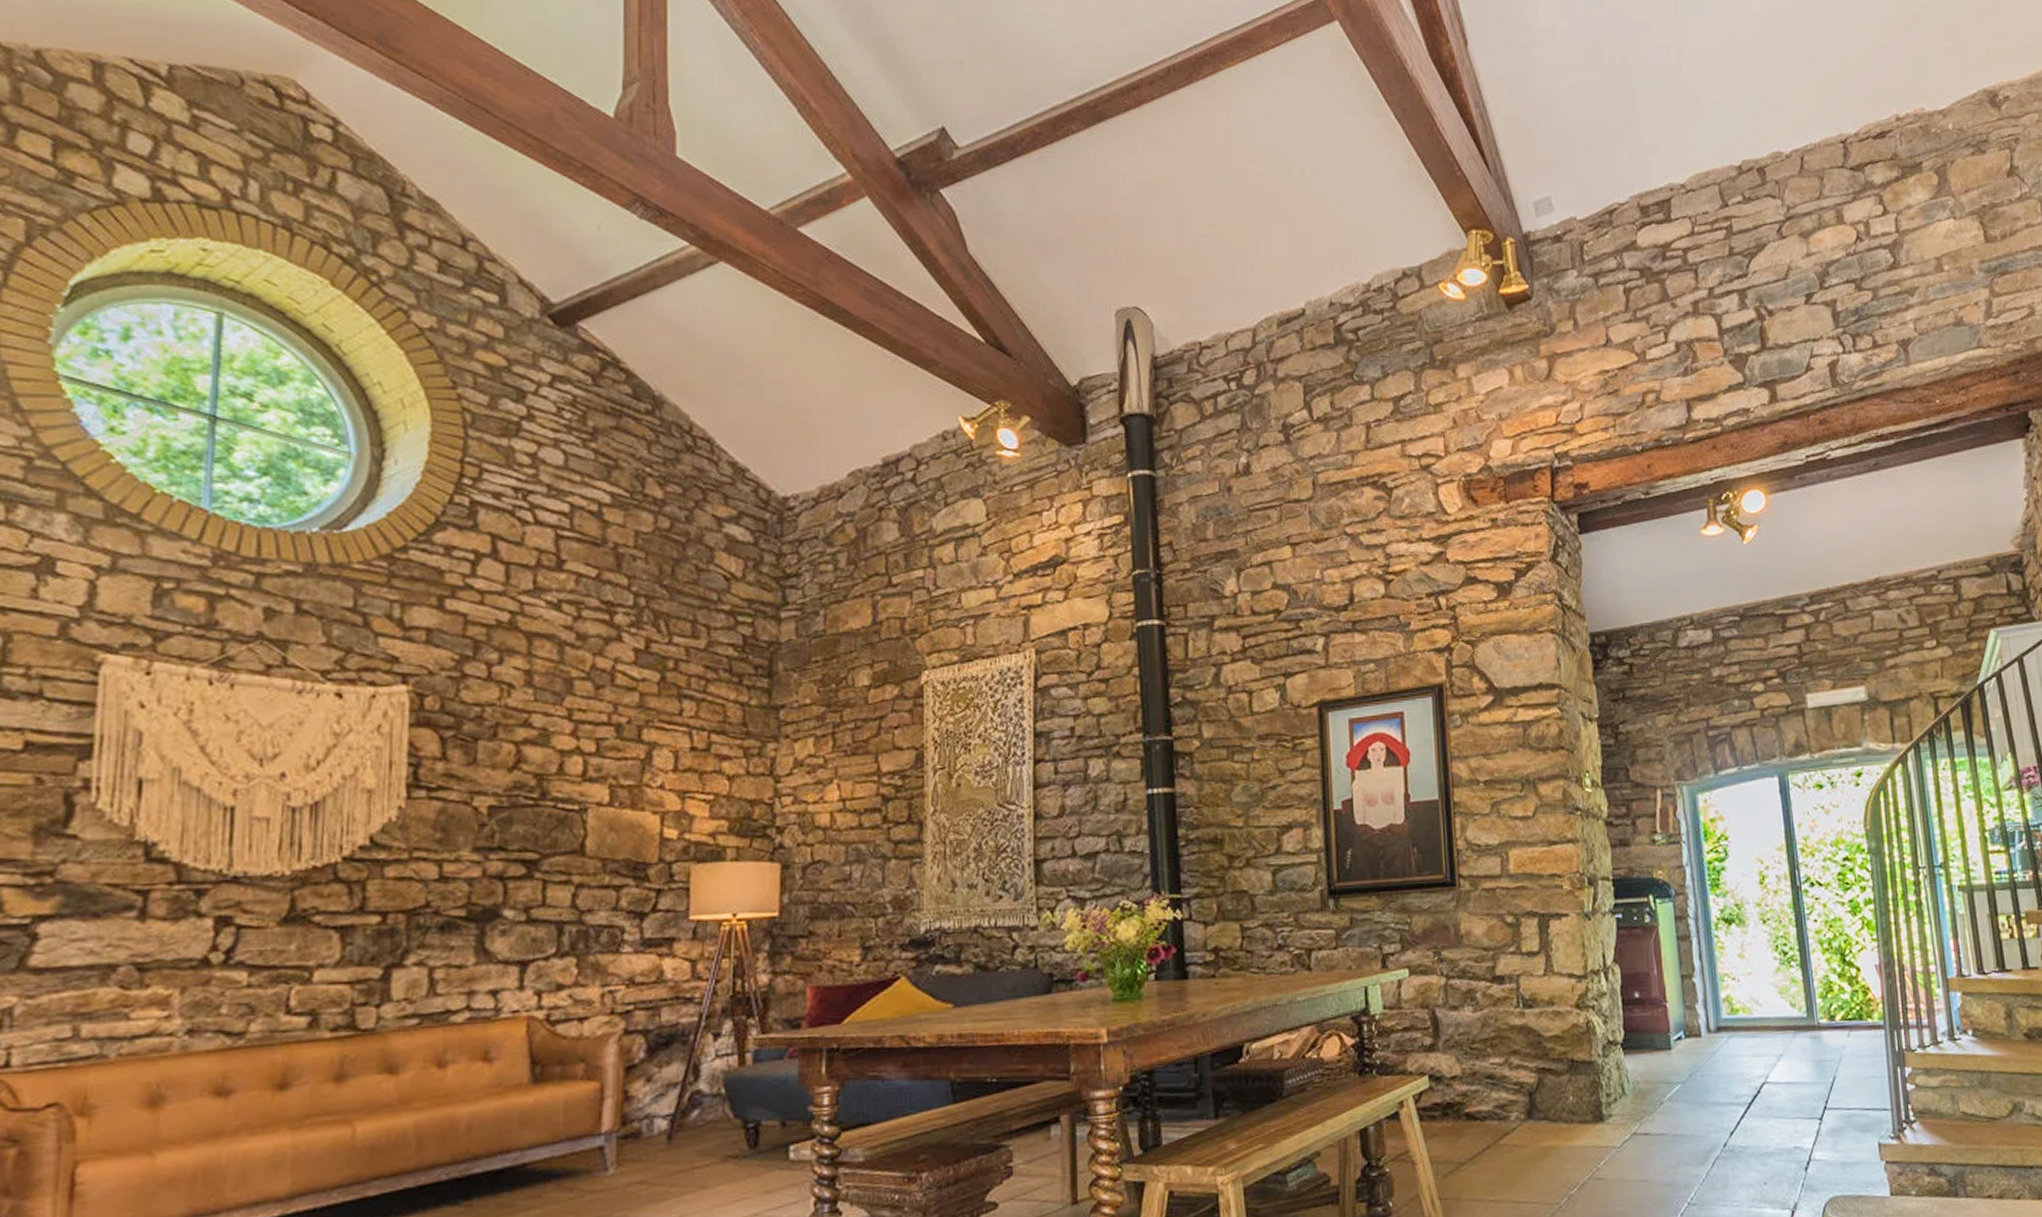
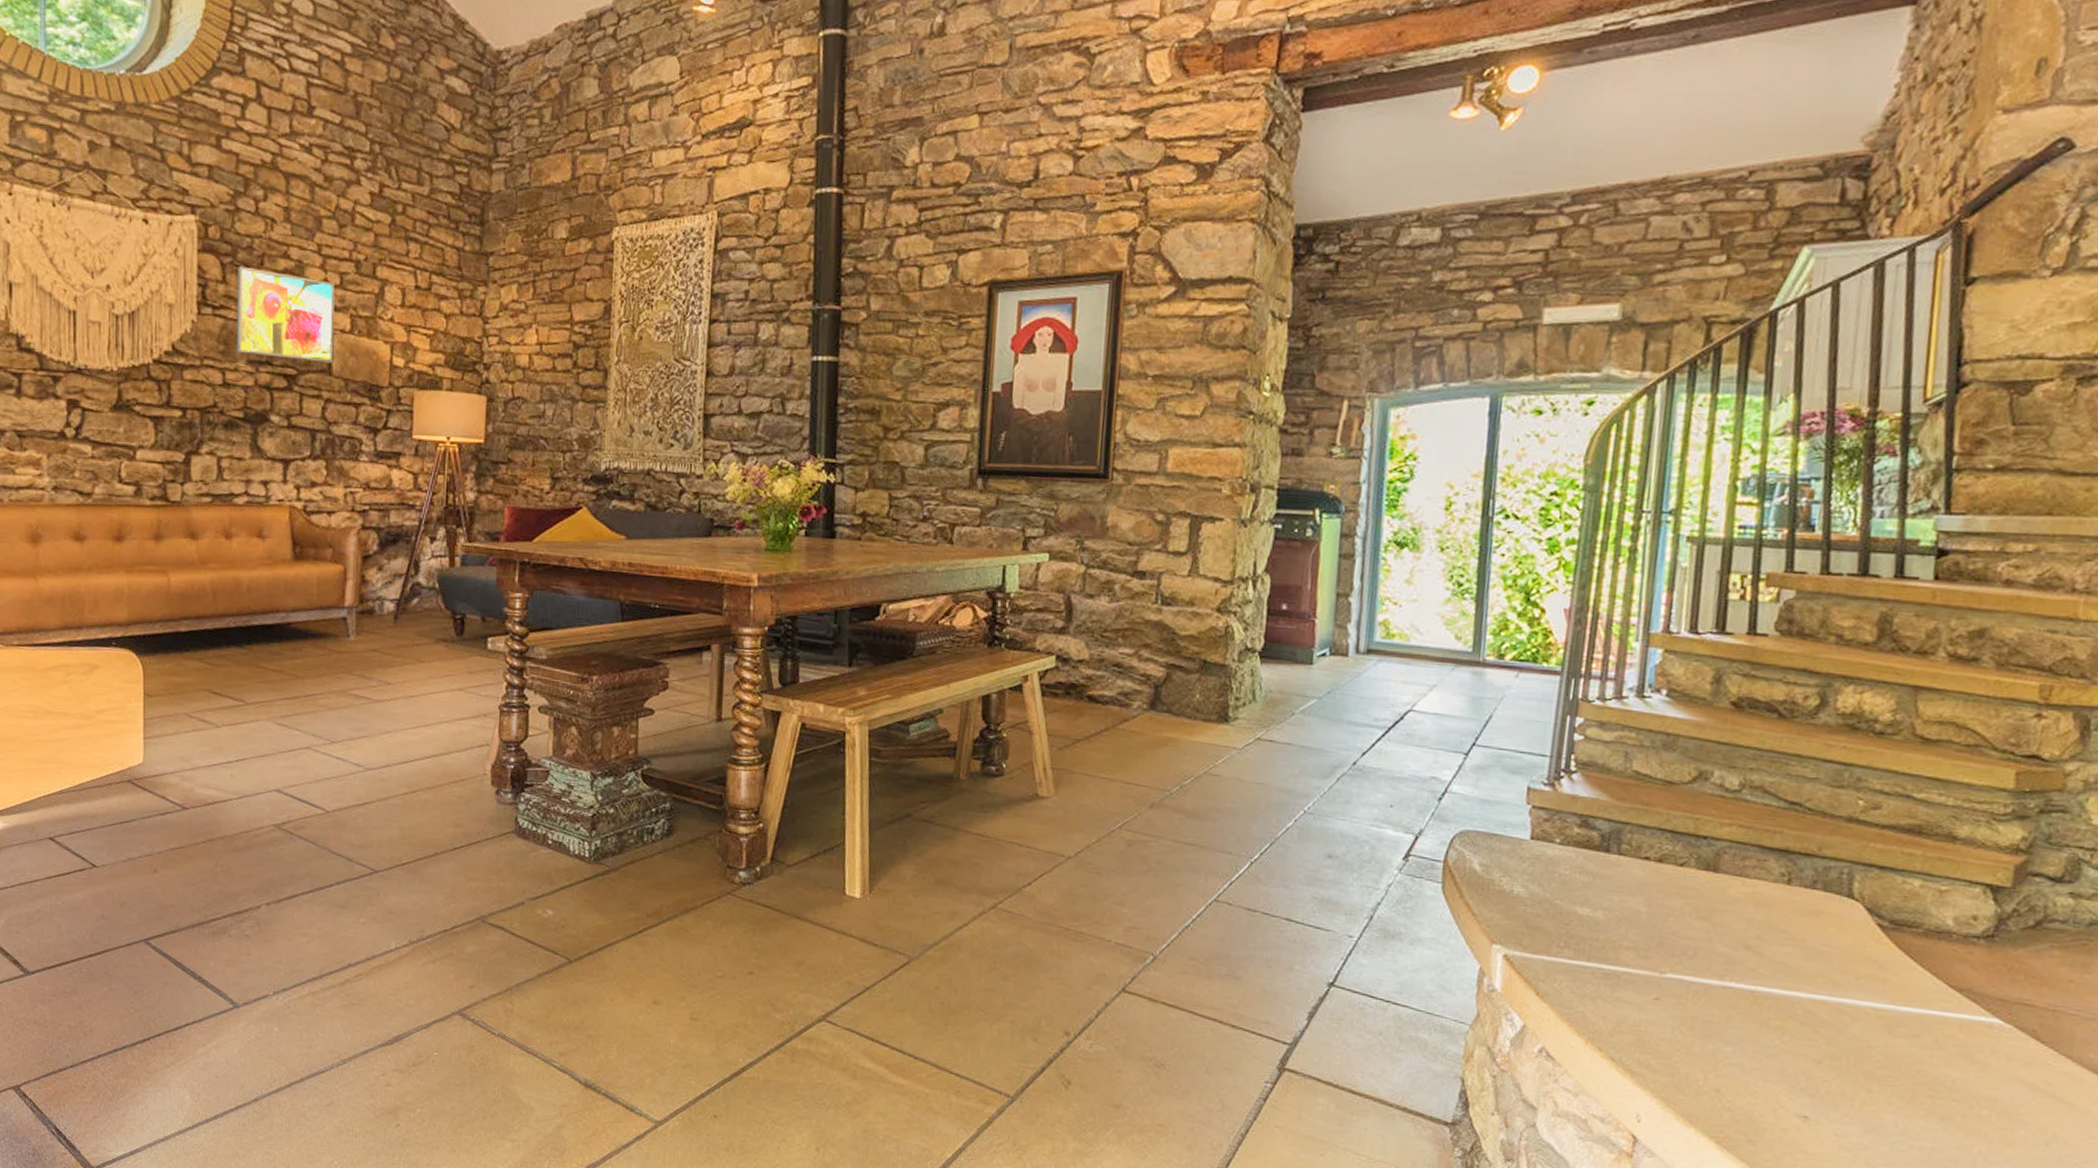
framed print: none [458,739,589,843] -> present [236,266,335,363]

